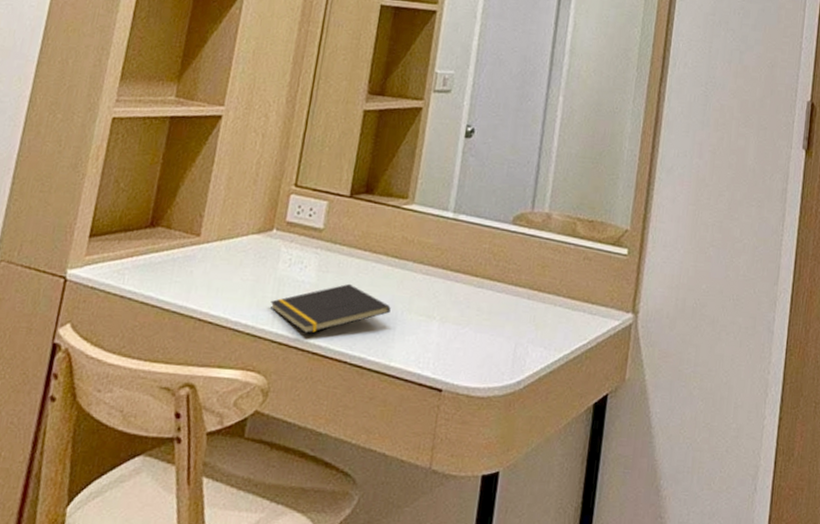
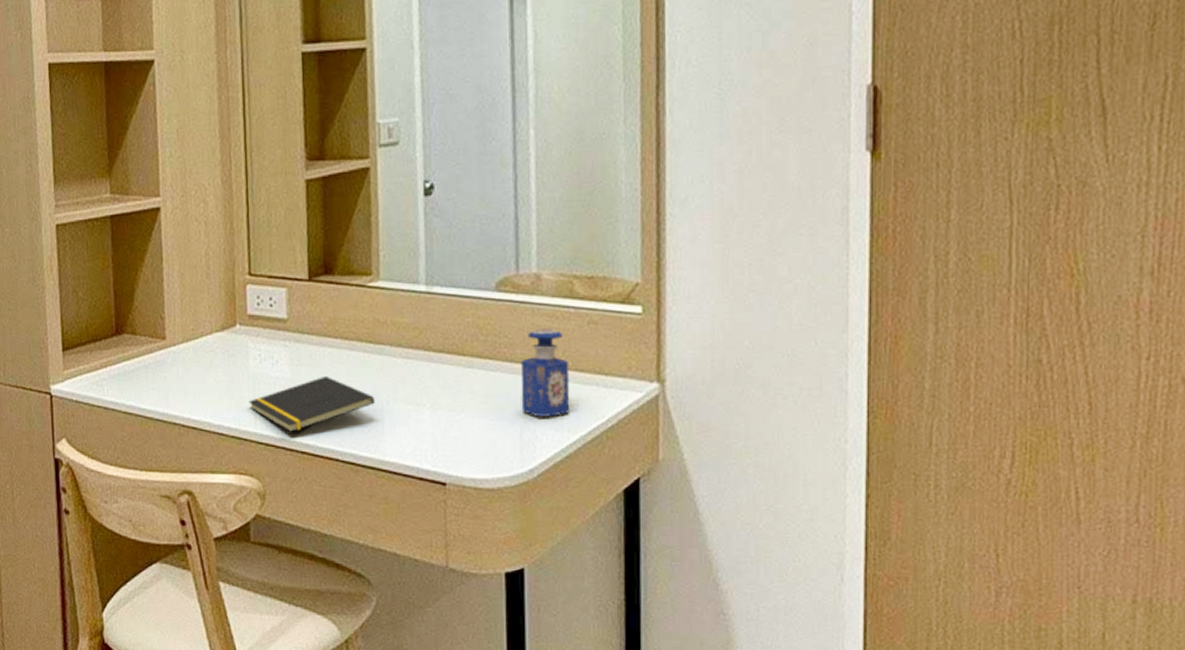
perfume bottle: none [518,259,564,336] -> present [520,329,570,417]

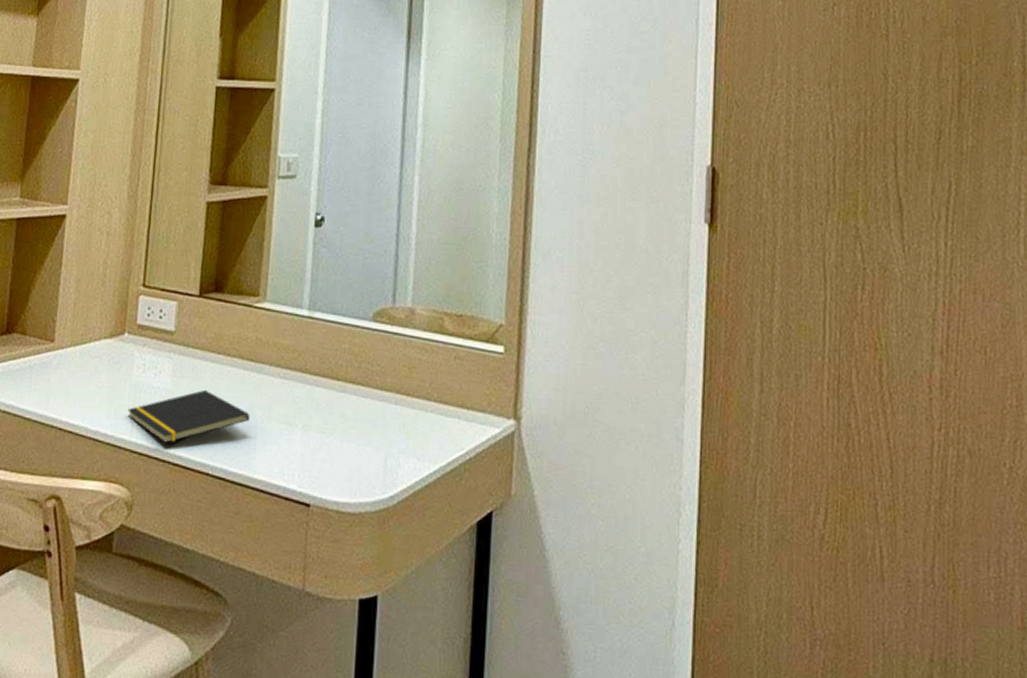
perfume bottle: present [520,329,570,417] -> none [387,360,435,446]

